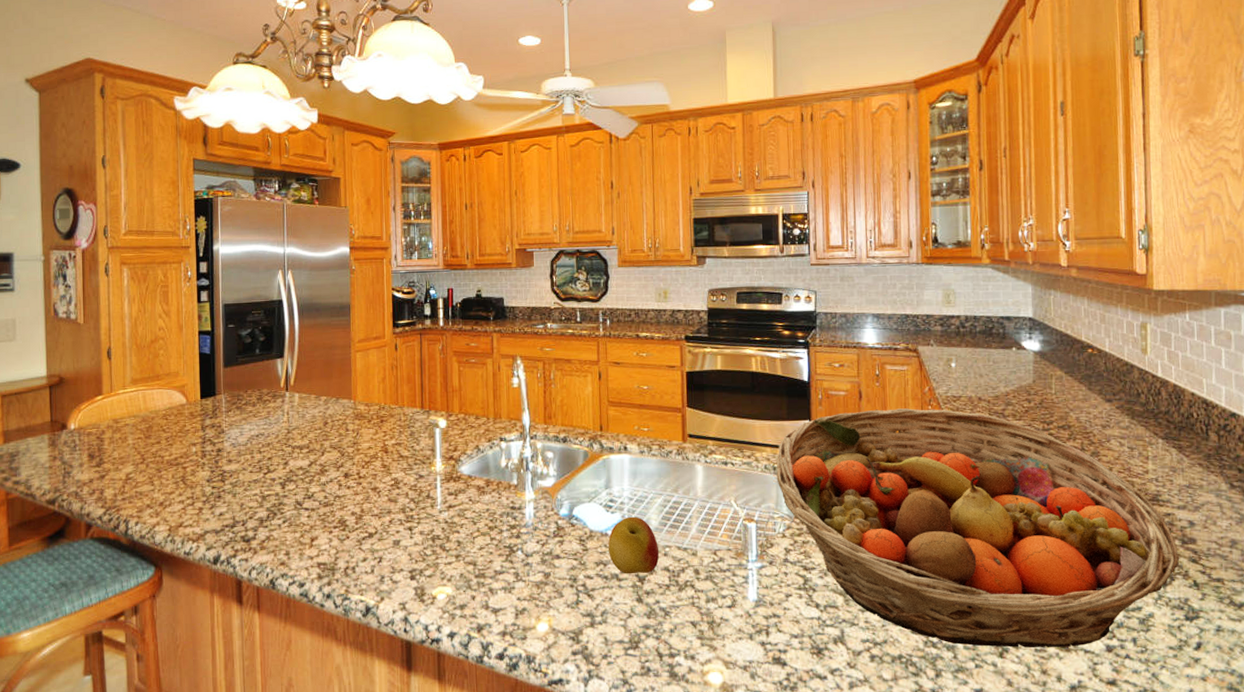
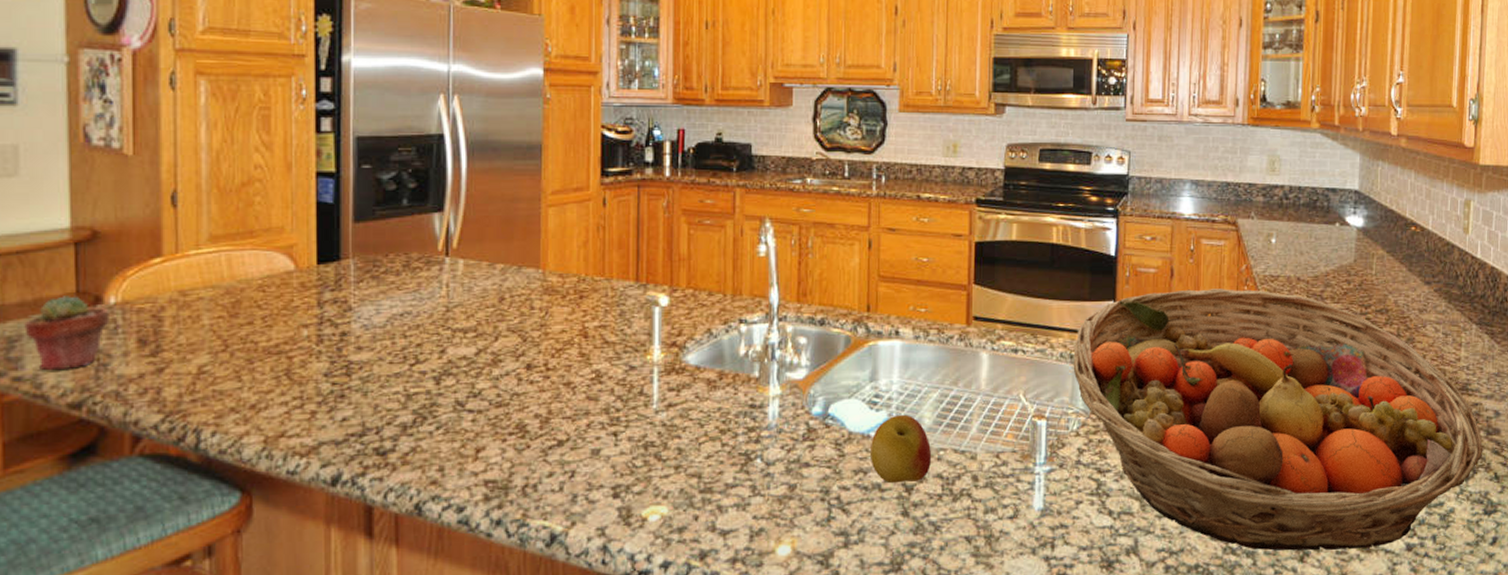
potted succulent: none [20,424,72,477] -> present [24,296,111,371]

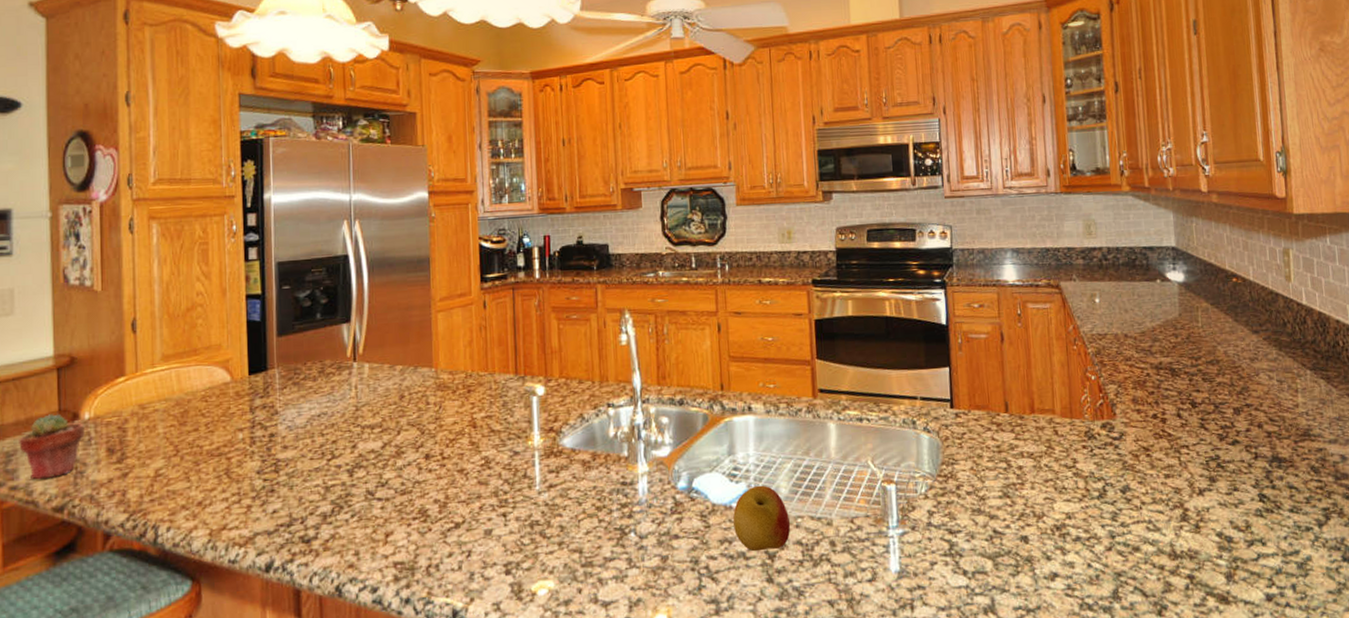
fruit basket: present [1073,289,1484,551] -> none [915,349,1334,605]

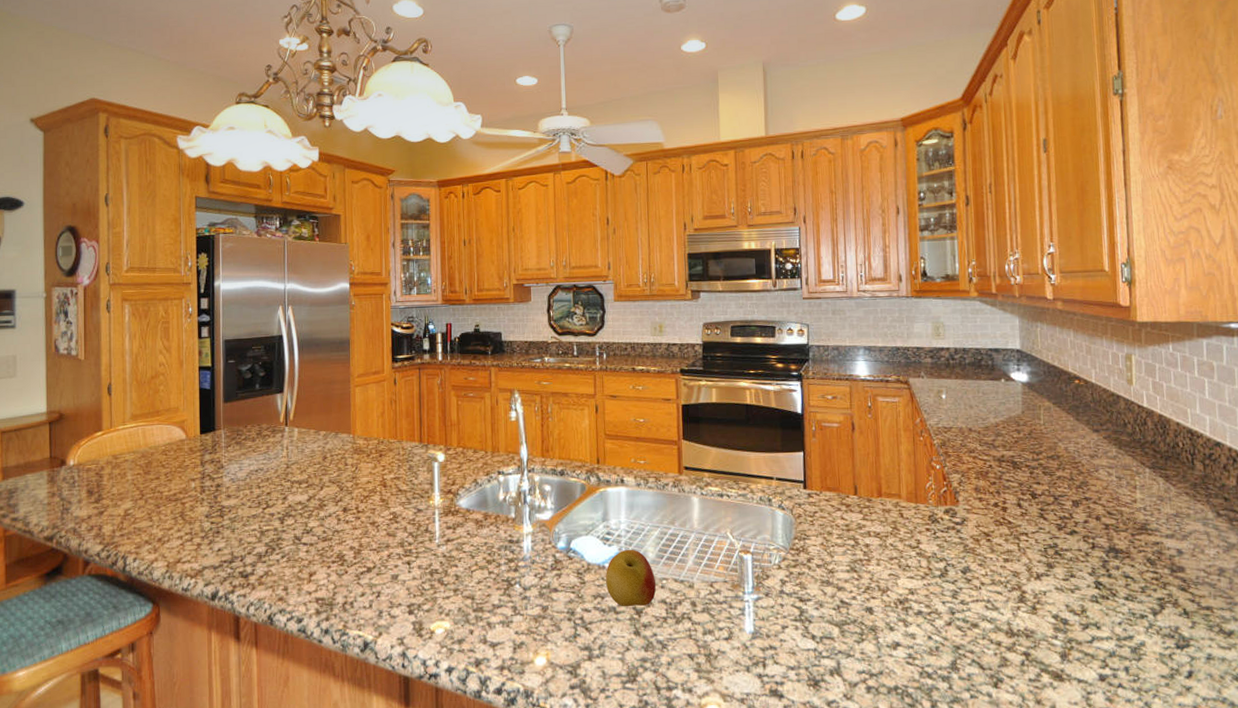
potted succulent: present [19,414,86,480] -> none [19,460,71,514]

